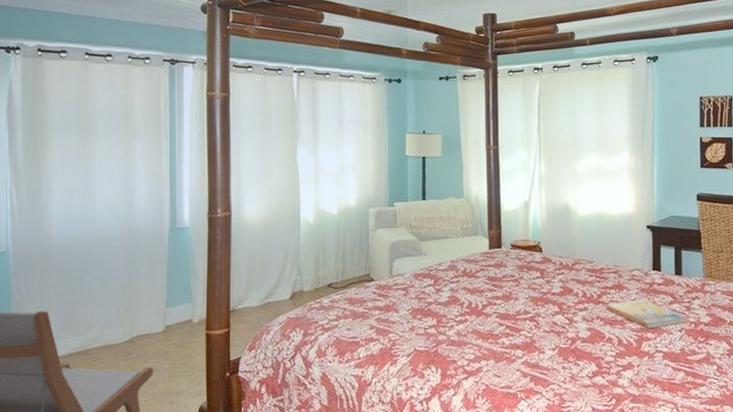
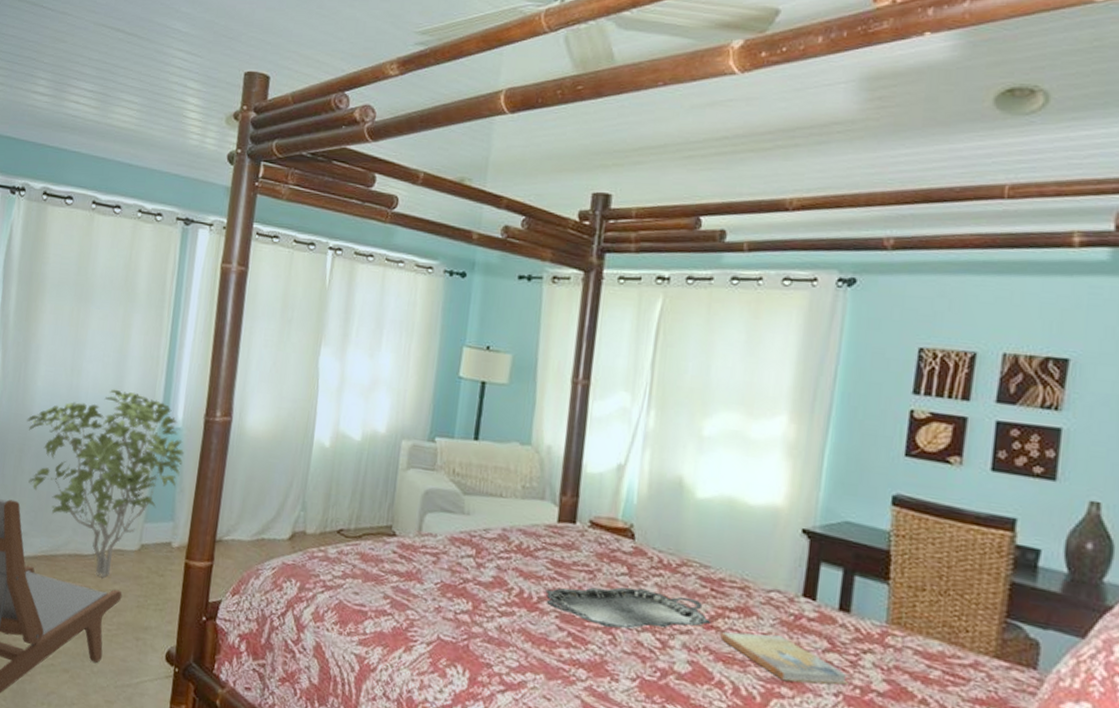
shrub: none [46,204,194,360] -> present [27,389,185,578]
serving tray: none [487,285,599,317] -> present [545,586,712,629]

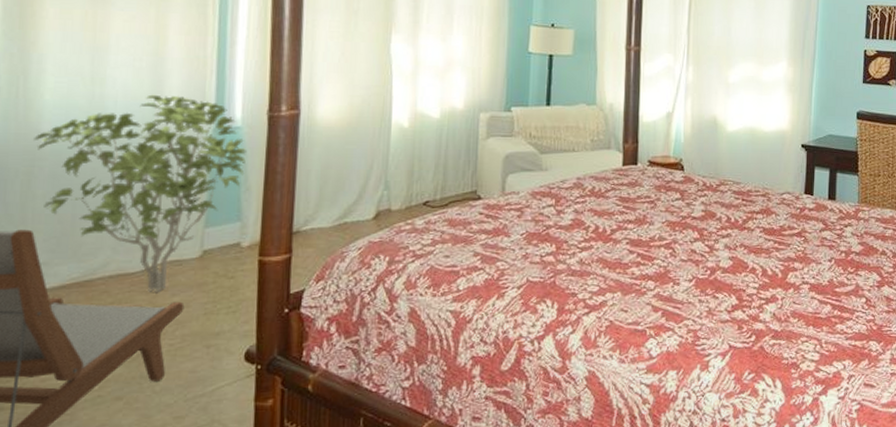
serving tray: present [545,586,712,629] -> none [617,208,744,244]
book: present [720,631,849,685] -> none [751,226,837,258]

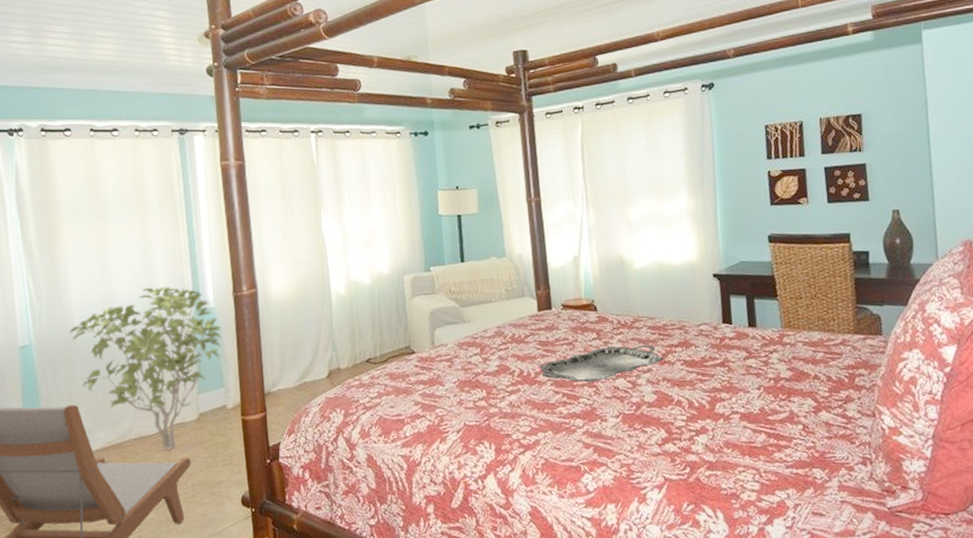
serving tray: none [617,208,744,244] -> present [539,344,664,383]

